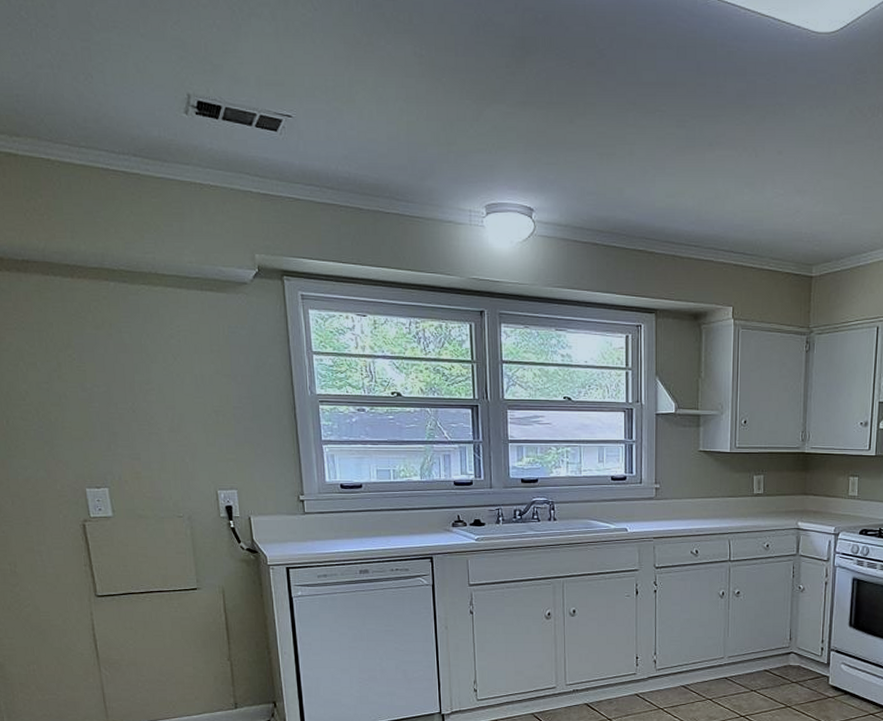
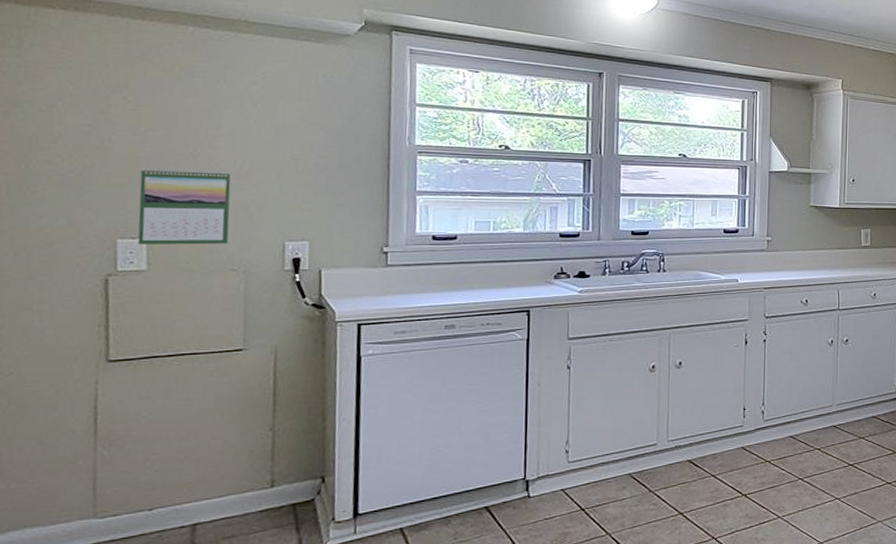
calendar: none [94,422,172,494] -> present [137,168,231,245]

